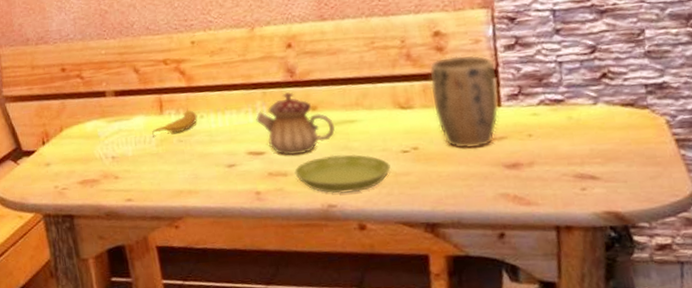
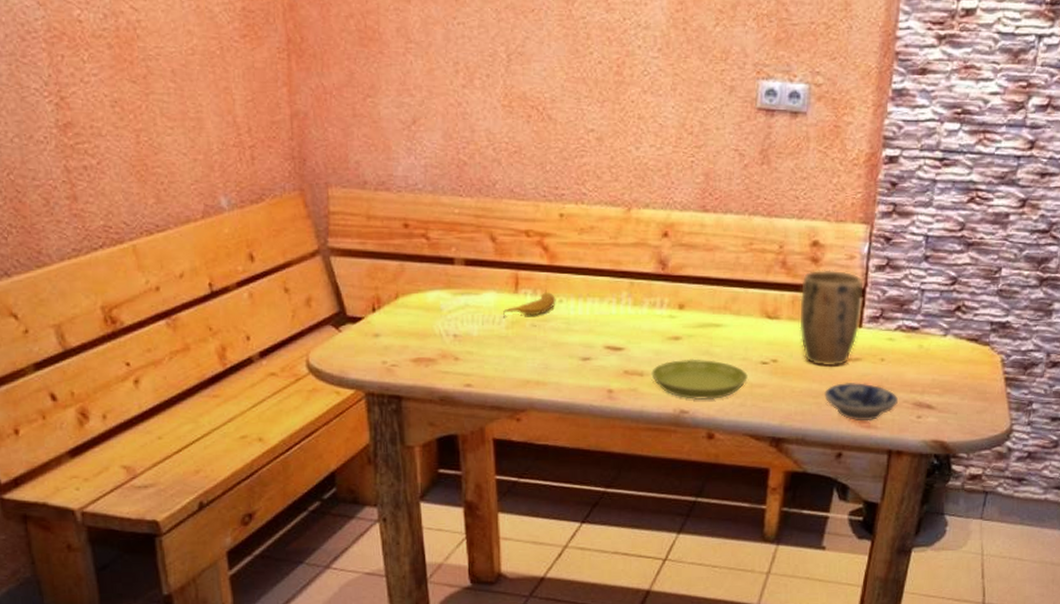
teapot: present [256,92,335,156] -> none [619,286,700,355]
bowl: none [472,160,557,199] -> present [823,383,899,421]

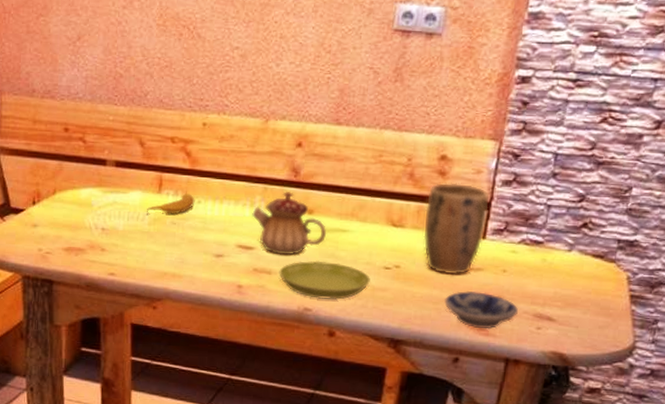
teapot: none [619,286,700,355] -> present [252,192,327,256]

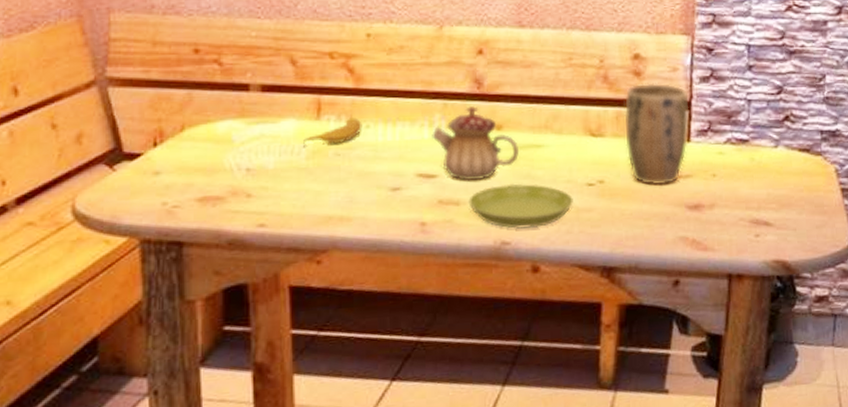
bowl: present [443,291,519,330] -> none [655,201,735,243]

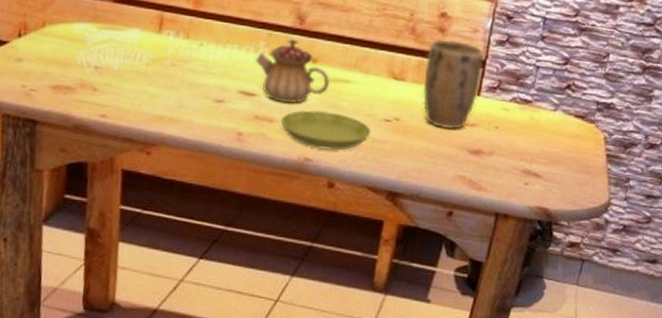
fruit: present [303,117,362,147] -> none [145,35,197,56]

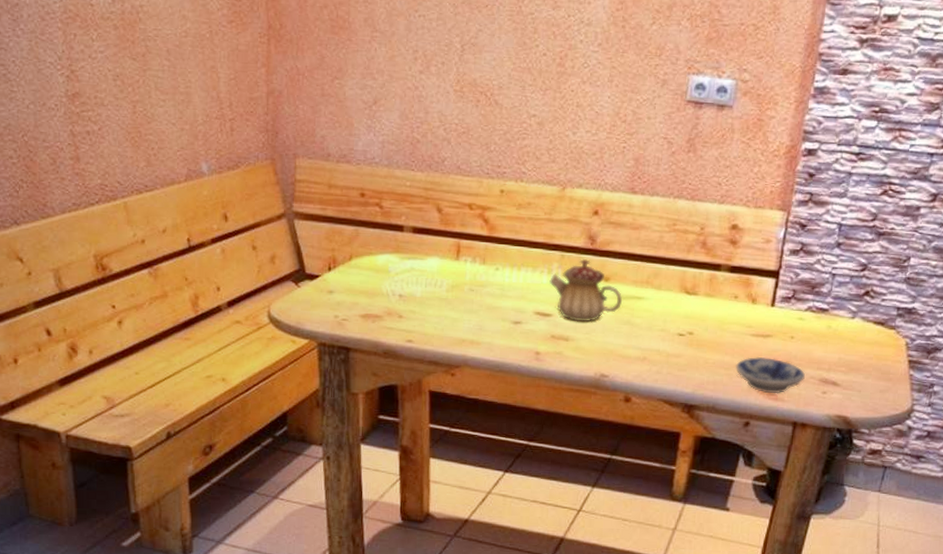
saucer: present [280,110,371,150] -> none [576,327,665,366]
plant pot: present [422,38,485,130] -> none [715,251,778,342]
bowl: none [440,146,509,184] -> present [735,357,806,394]

